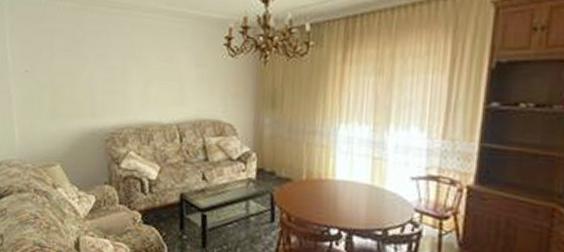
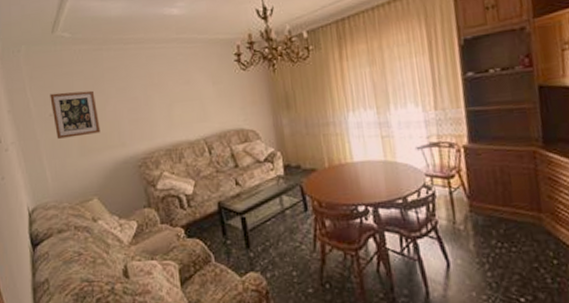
wall art: none [28,49,74,99] -> present [50,90,101,139]

